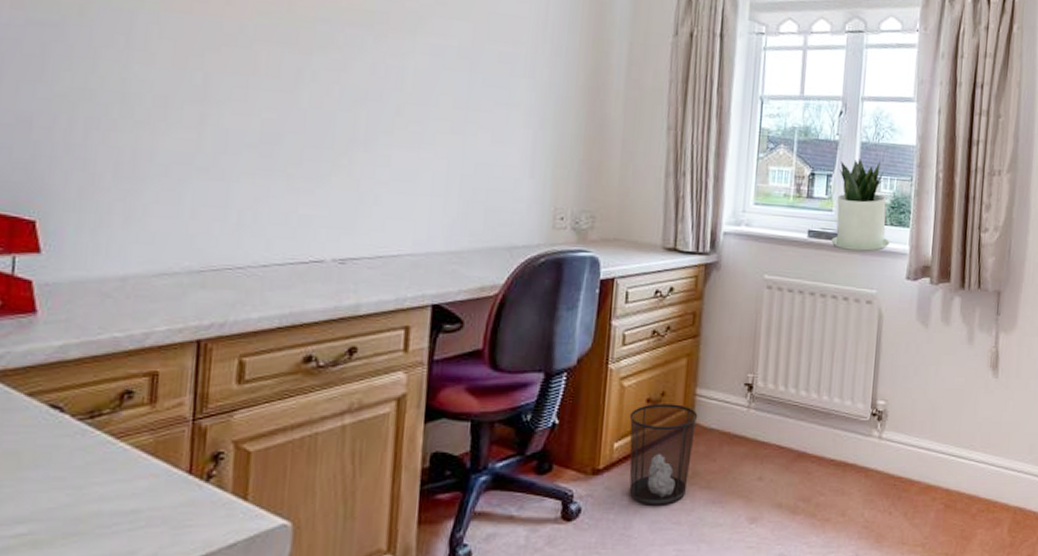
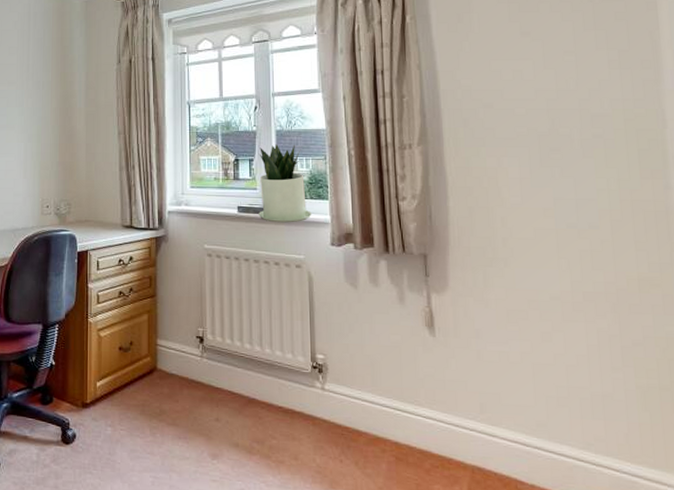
waste bin: present [629,404,698,505] -> none [107,351,160,437]

